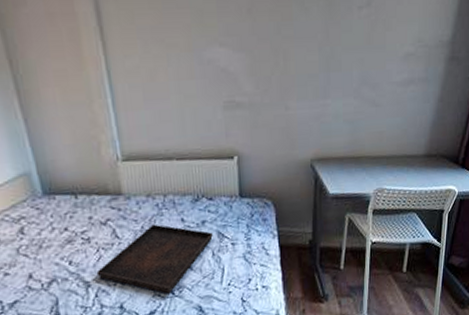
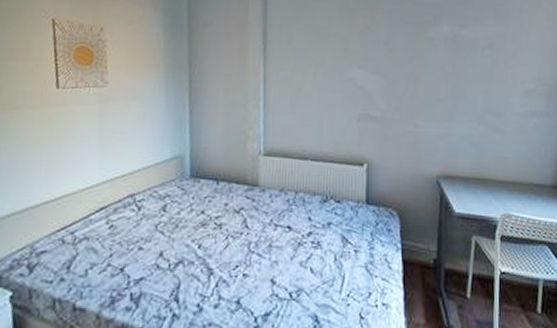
serving tray: present [96,224,213,294] -> none [221,219,337,296]

